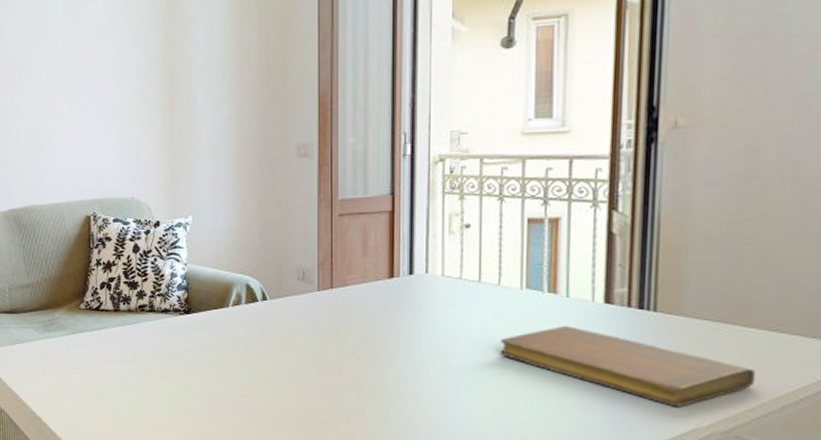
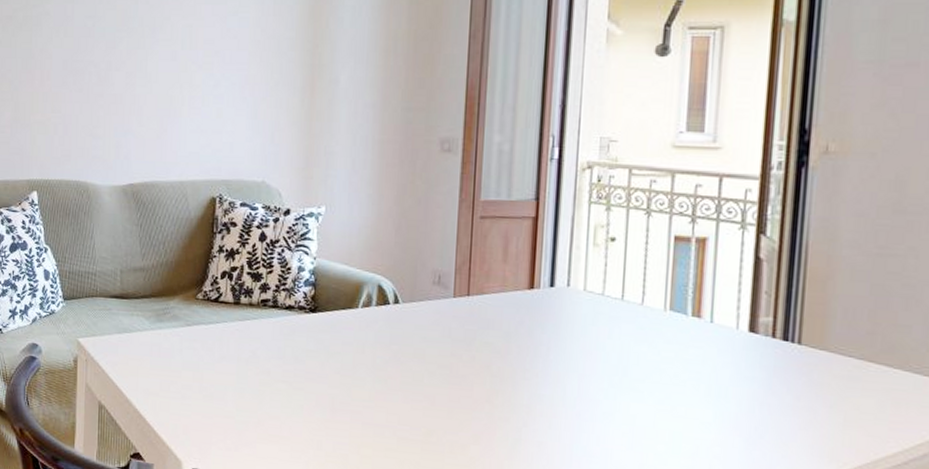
notebook: present [500,326,756,407] -> none [640,353,899,449]

